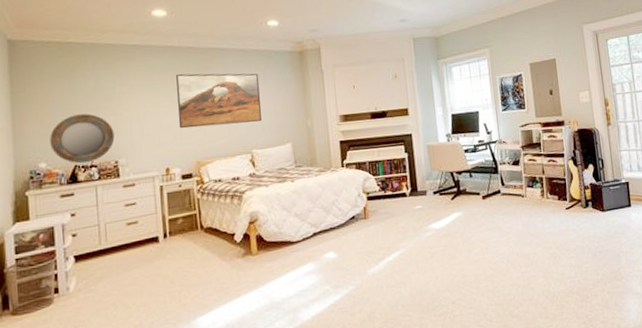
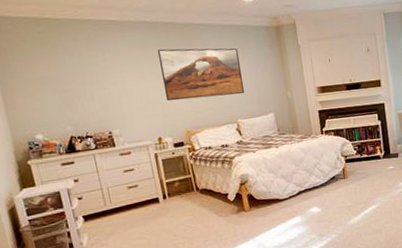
home mirror: present [50,113,115,164] -> none [42,88,106,135]

